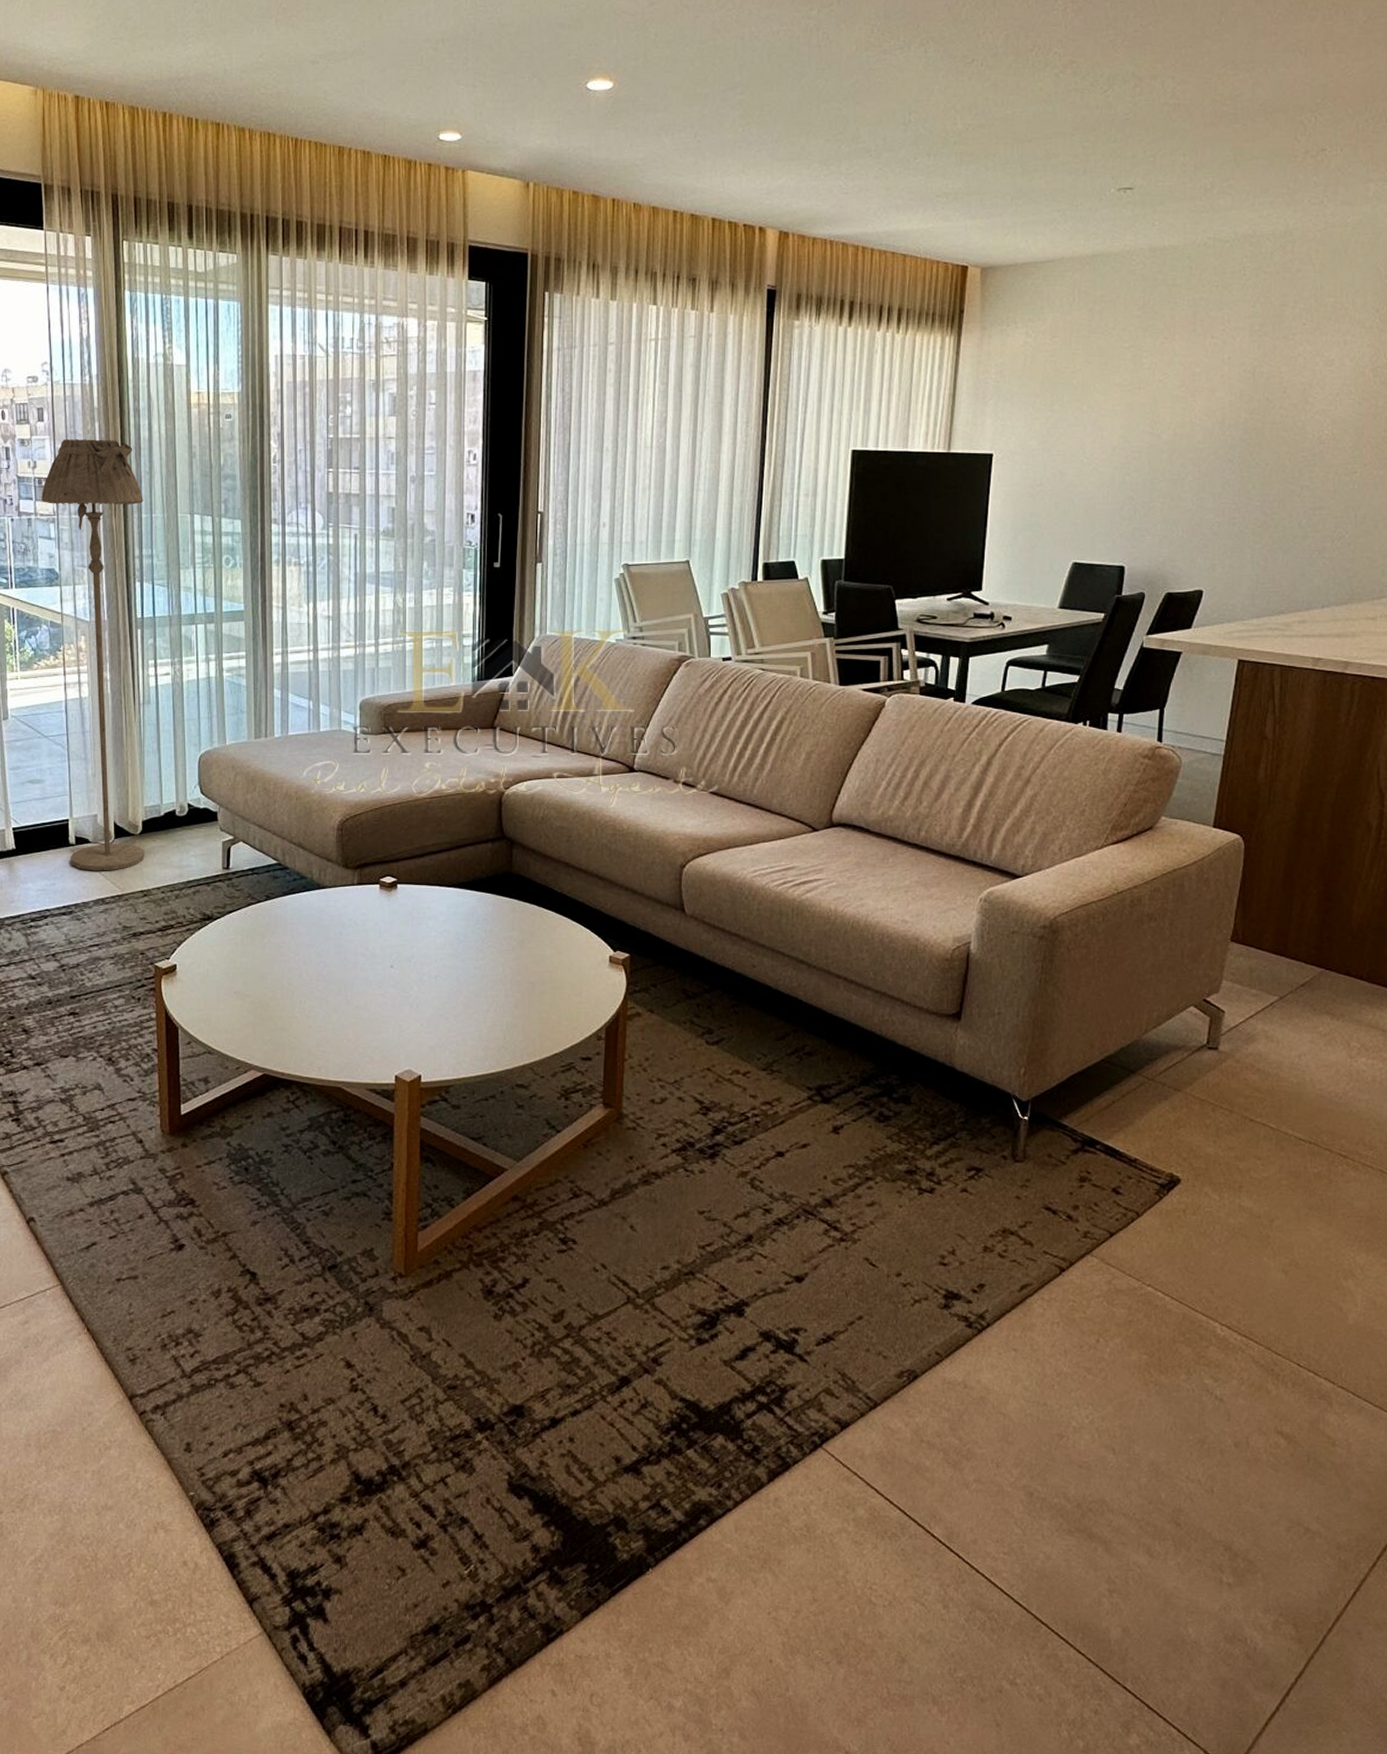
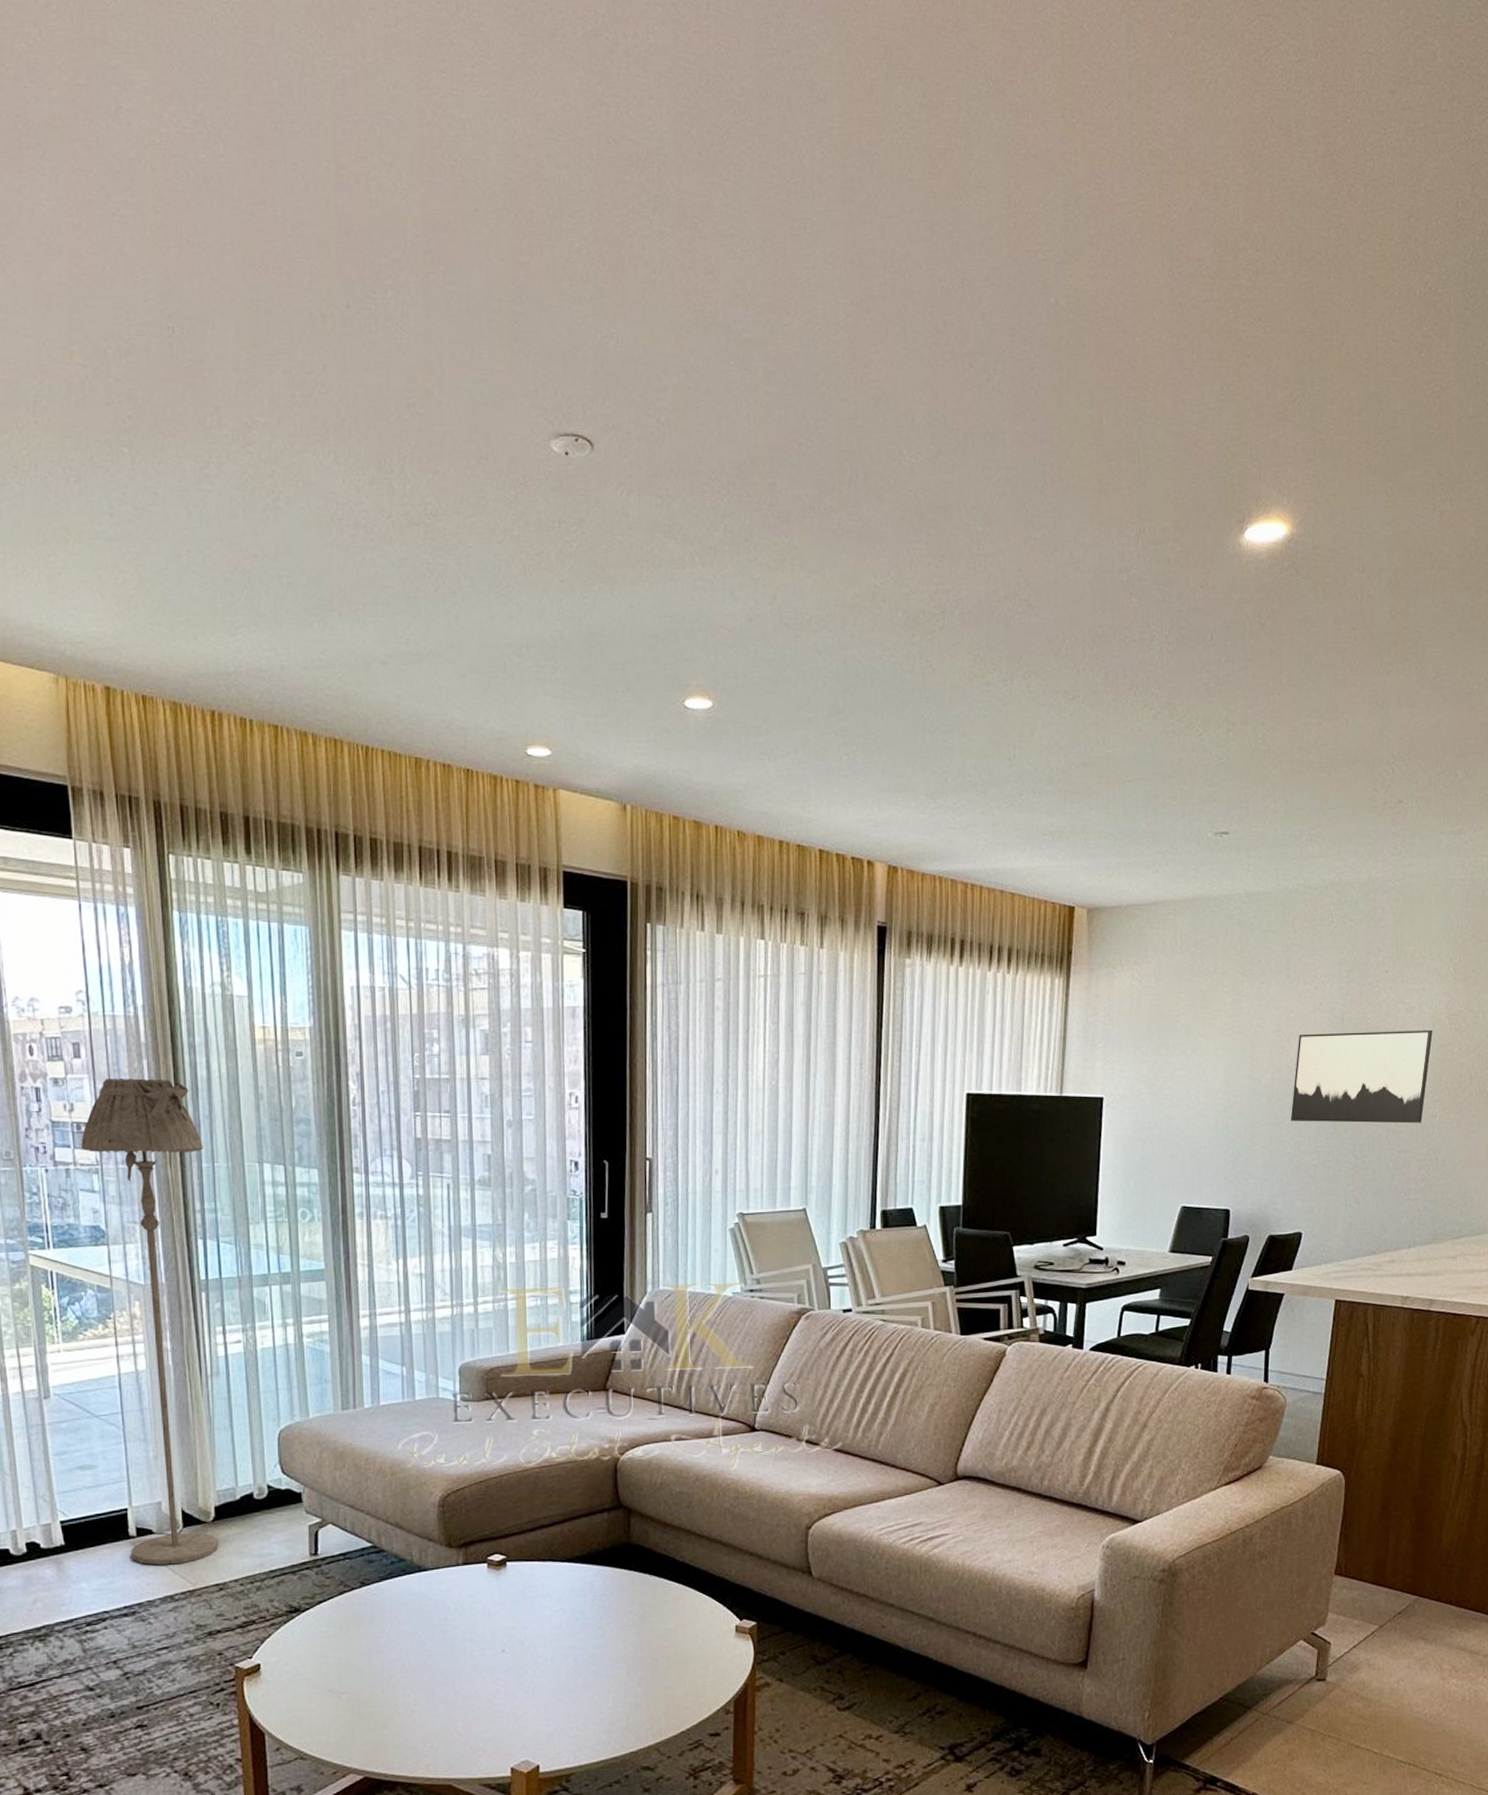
wall art: none [1193,383,1354,480] -> present [1290,1029,1433,1123]

